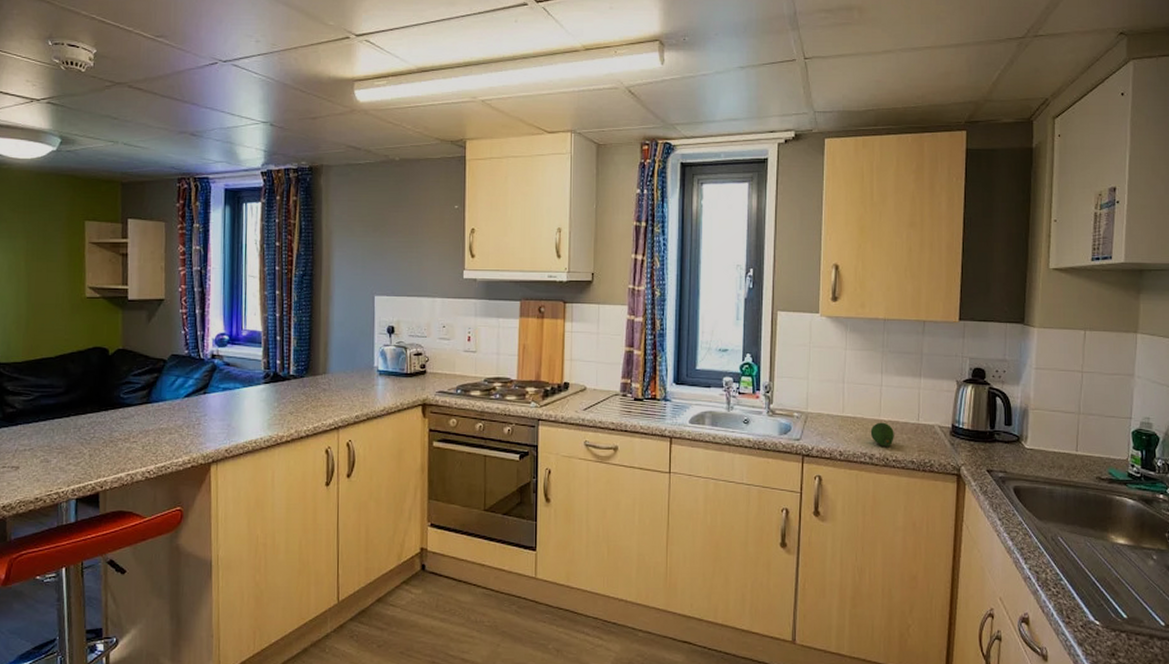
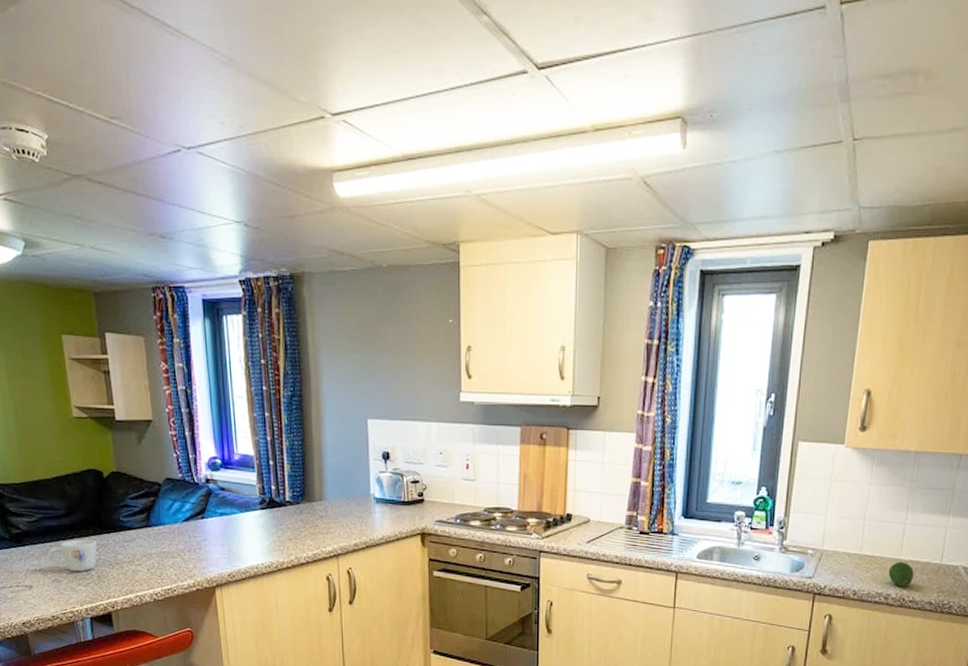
mug: none [39,417,94,451] -> present [47,539,97,572]

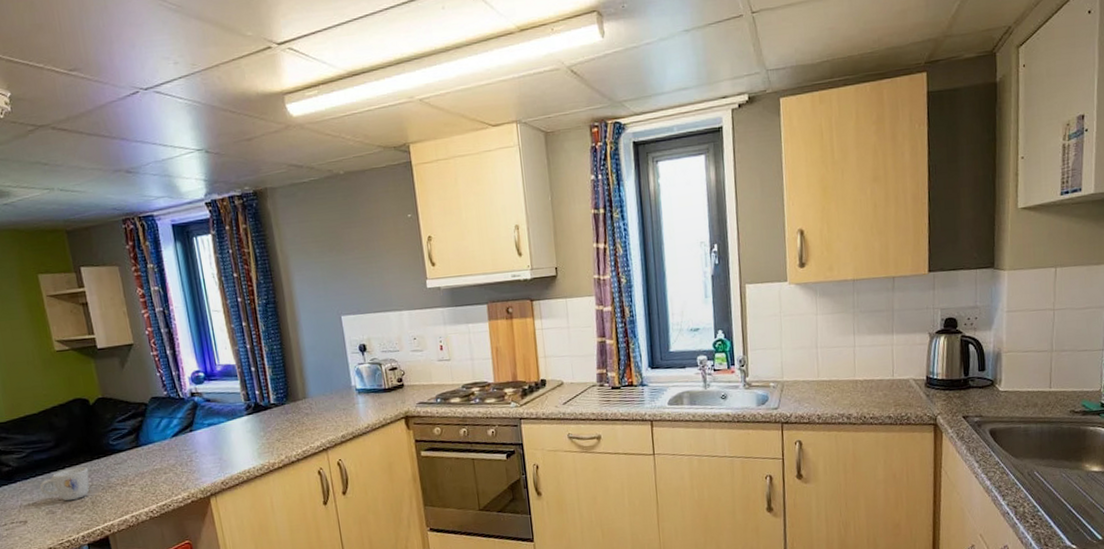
fruit: present [888,561,914,587] -> none [846,382,870,406]

